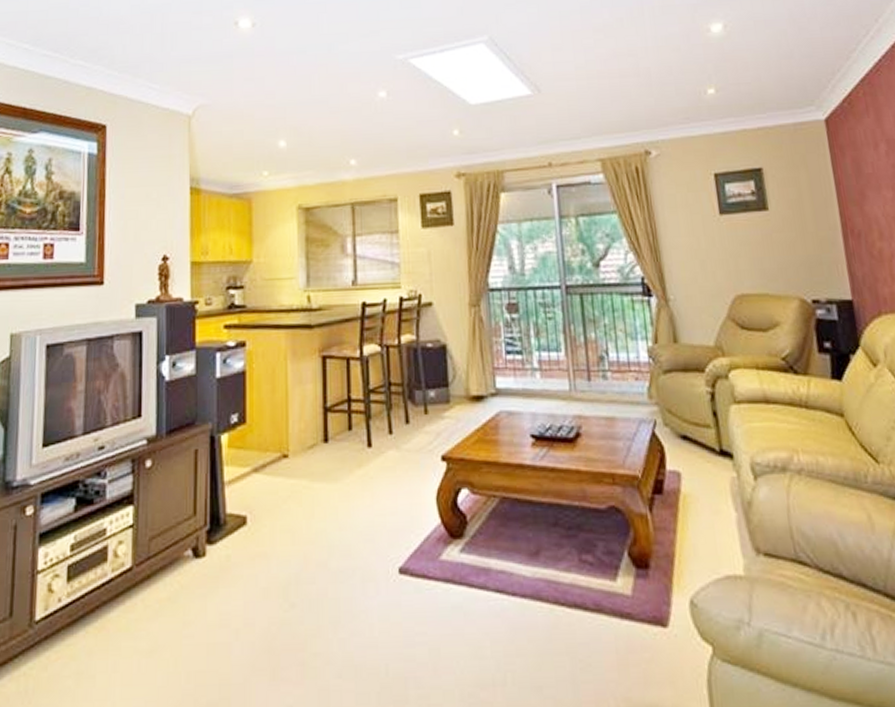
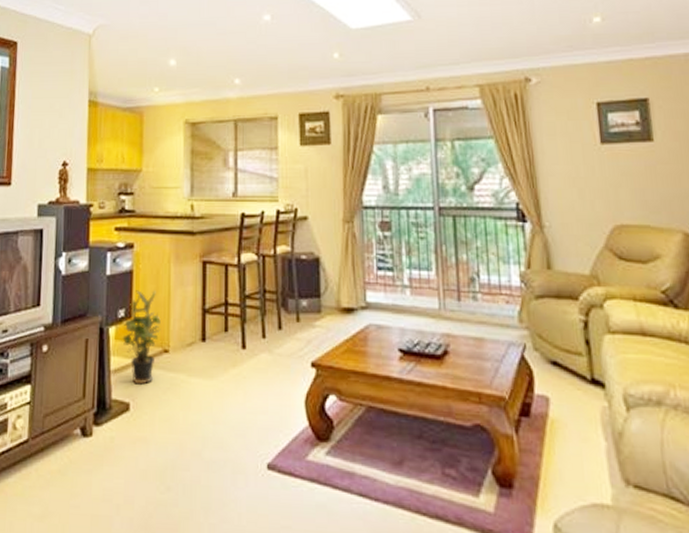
potted plant: none [236,391,278,495] -> present [122,290,161,385]

